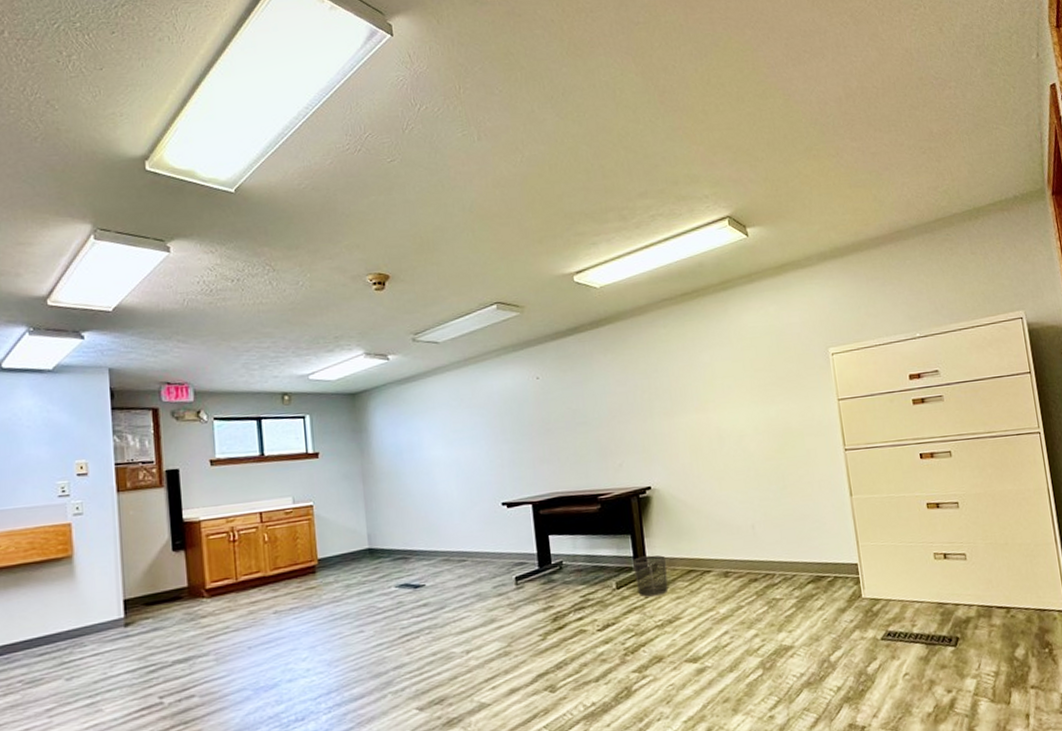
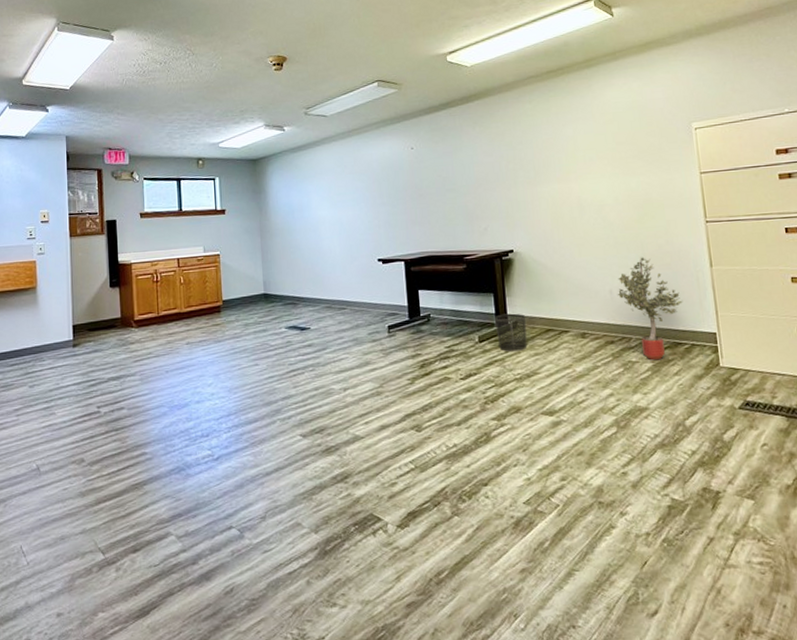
potted tree: none [759,488,825,596] -> present [617,257,683,361]

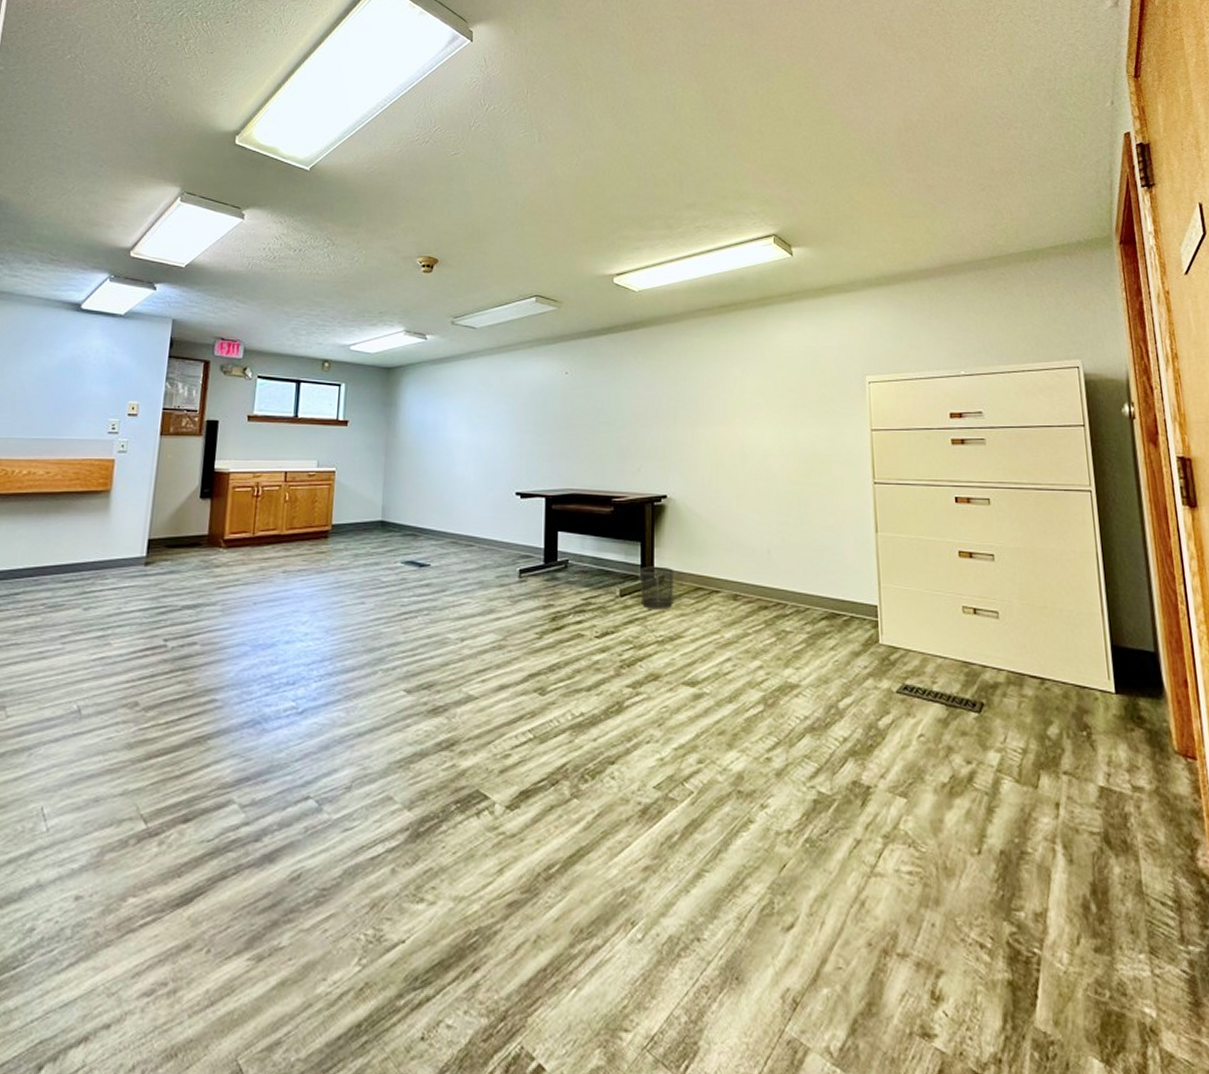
potted tree: present [617,257,683,361] -> none [775,515,845,632]

